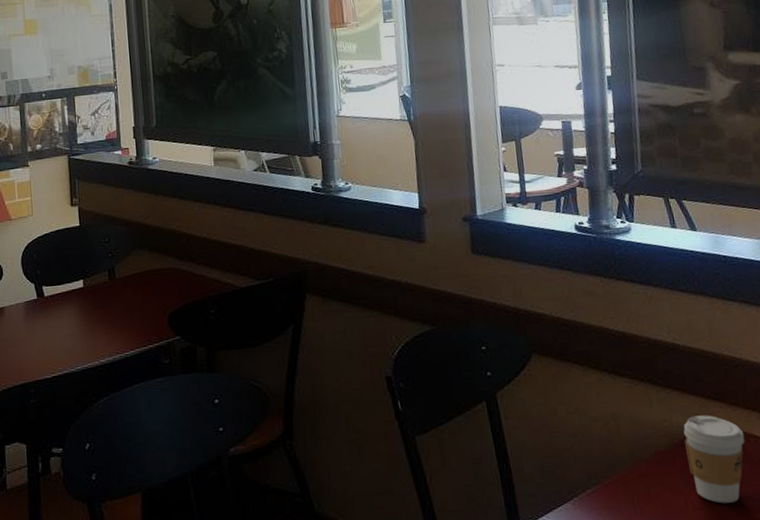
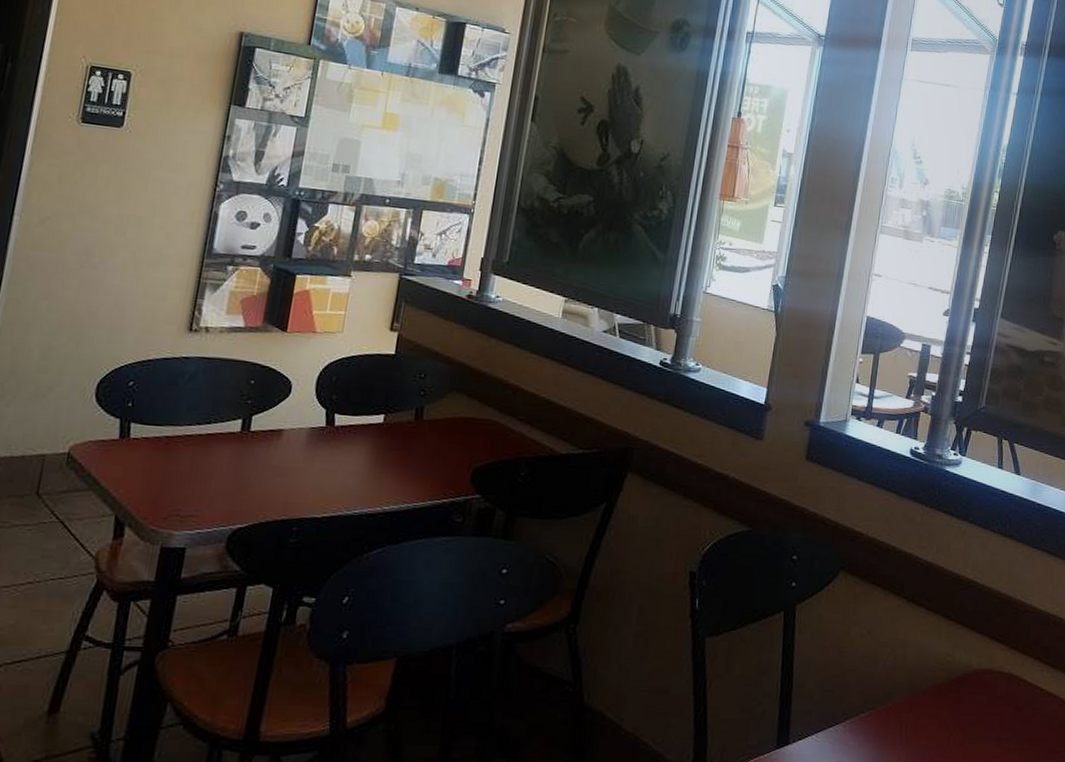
coffee cup: present [683,415,745,504] -> none [960,654,1017,743]

